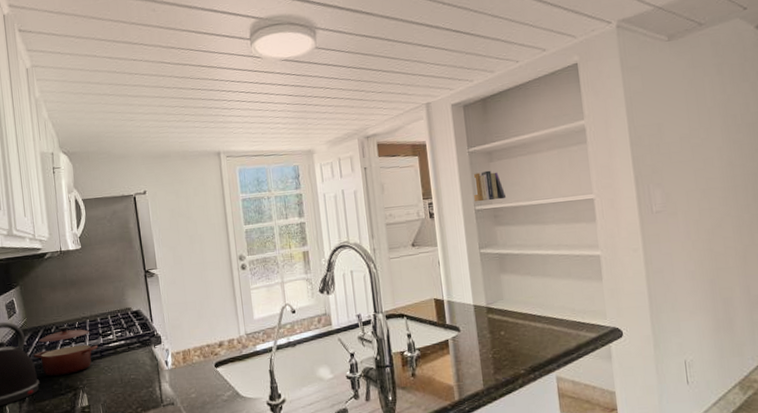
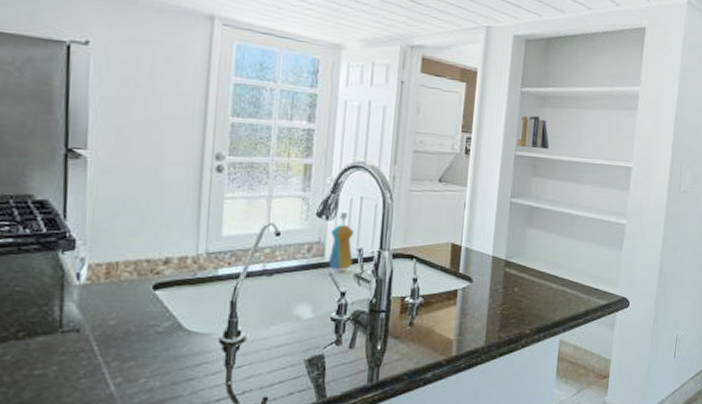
soap dispenser: none [333,286,355,336] -> present [328,212,355,270]

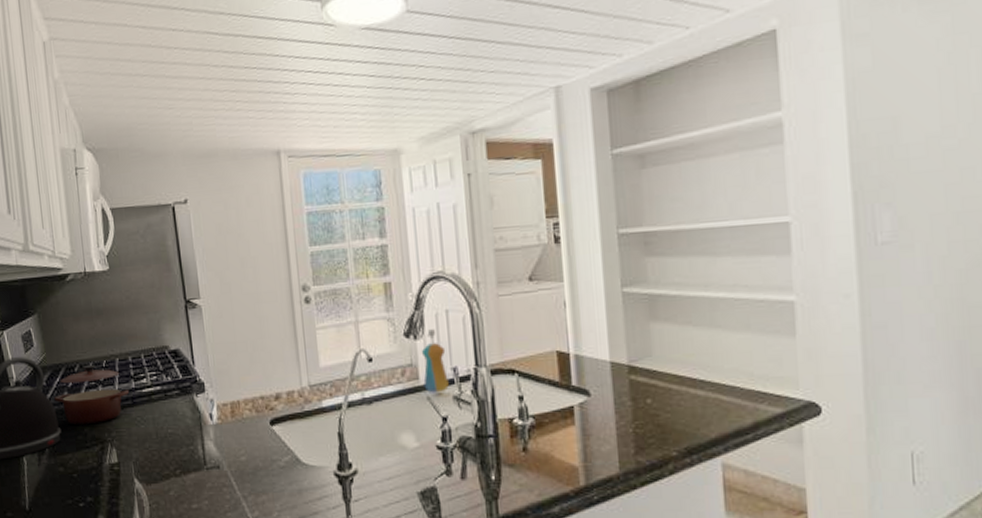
books: present [517,115,550,150] -> none [617,180,663,223]

